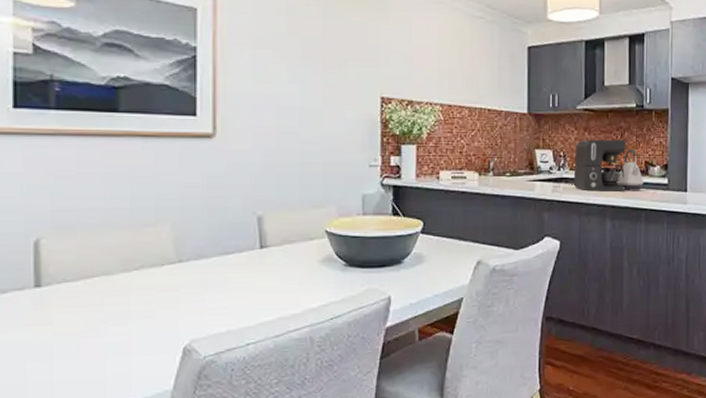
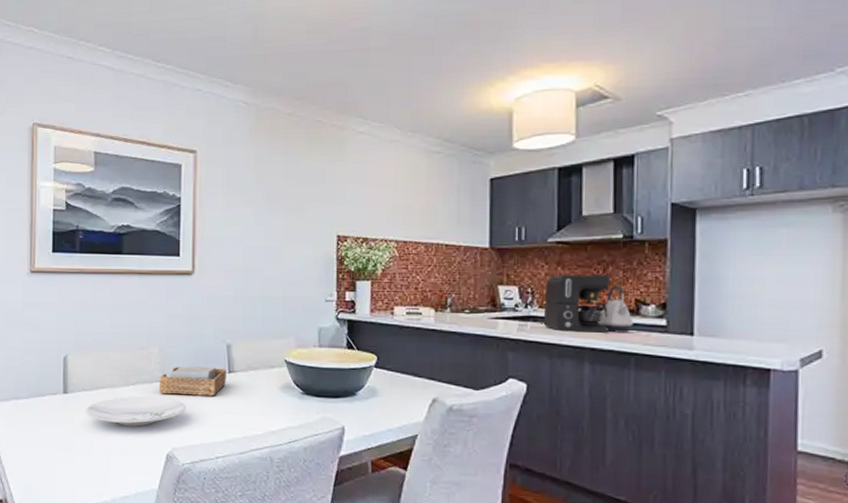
plate: none [69,281,208,320] -> present [86,395,186,426]
napkin holder: none [171,243,257,278] -> present [158,366,226,396]

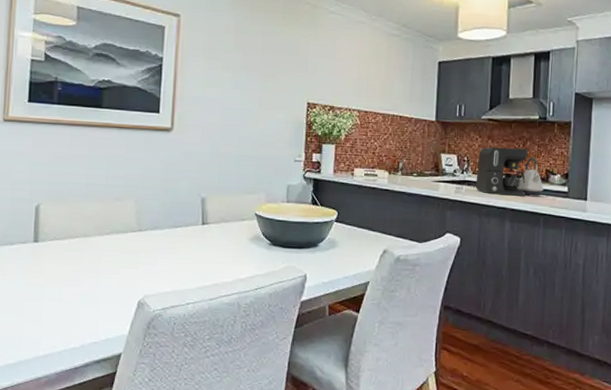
plate: present [86,395,186,426] -> none [57,245,160,275]
napkin holder: present [158,366,226,396] -> none [133,217,200,246]

